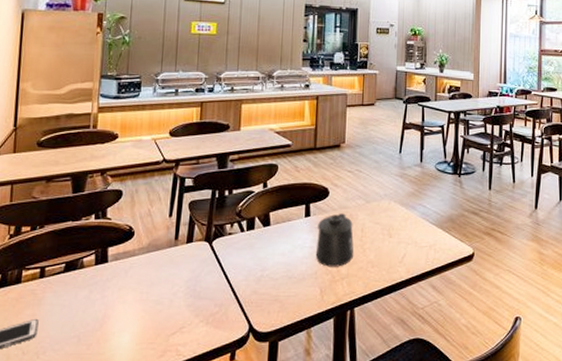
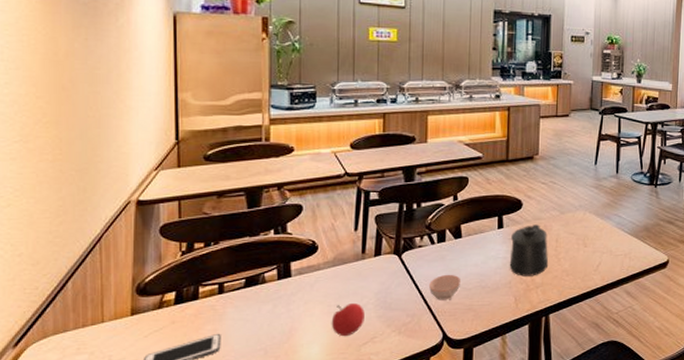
fruit: none [142,290,175,326] -> present [331,302,365,337]
teacup: none [237,263,269,290] -> present [429,274,461,300]

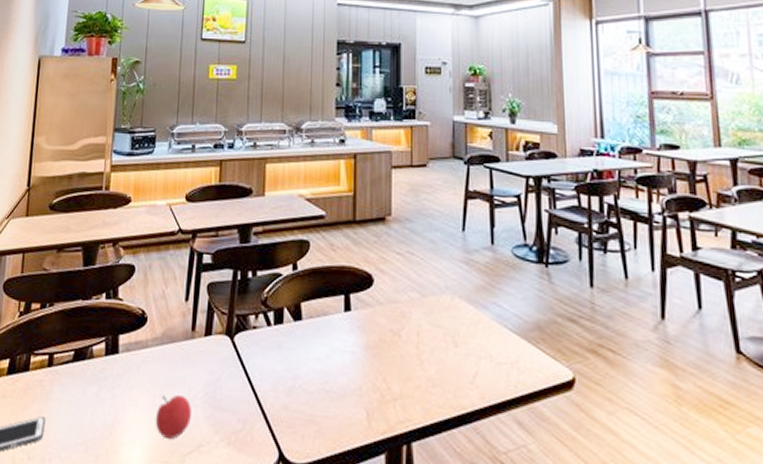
teacup: present [429,274,461,300] -> none [264,368,301,405]
mug: present [509,224,549,277] -> none [359,309,409,383]

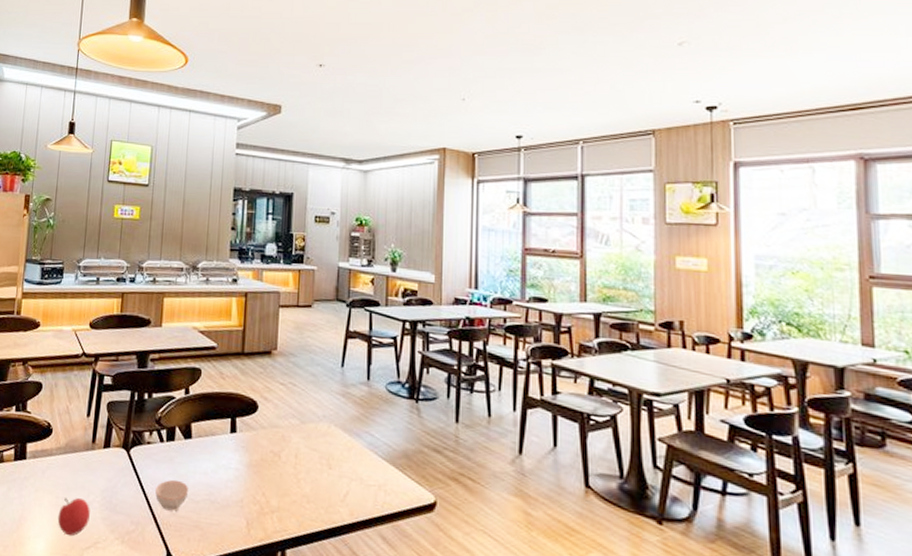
teacup: none [264,368,301,405] -> present [155,479,189,512]

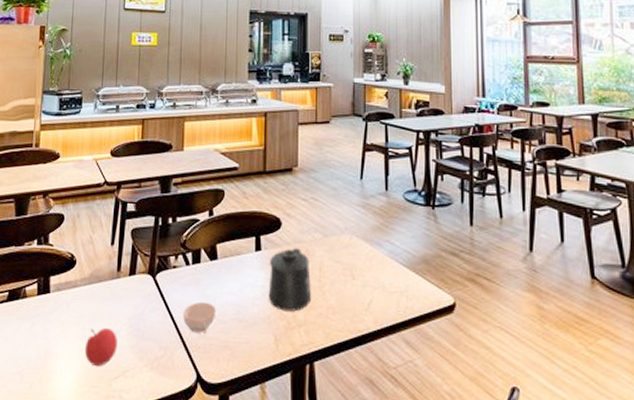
mug: none [241,432,287,497] -> present [268,248,312,312]

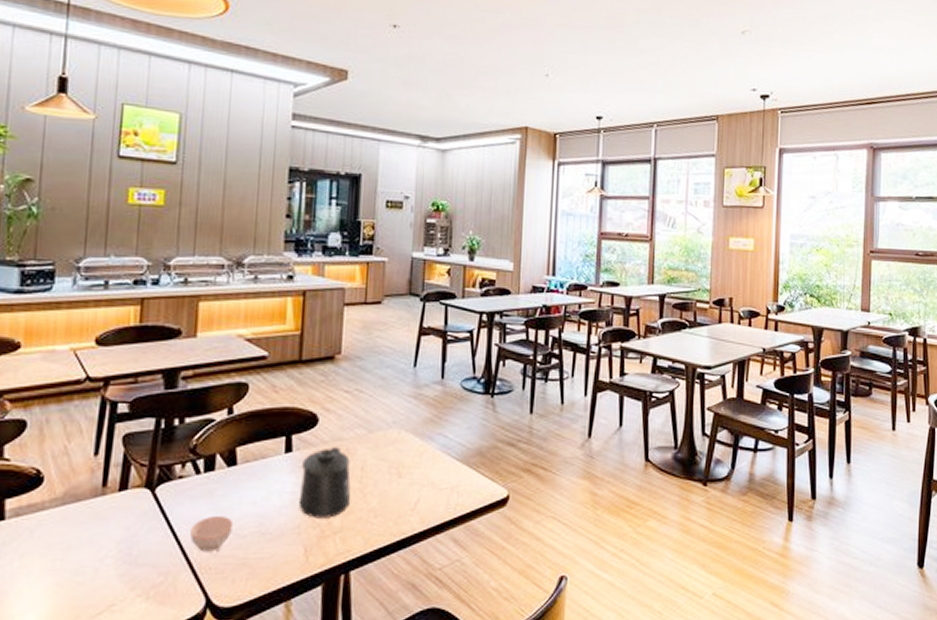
fruit: present [84,327,118,367] -> none [54,555,101,605]

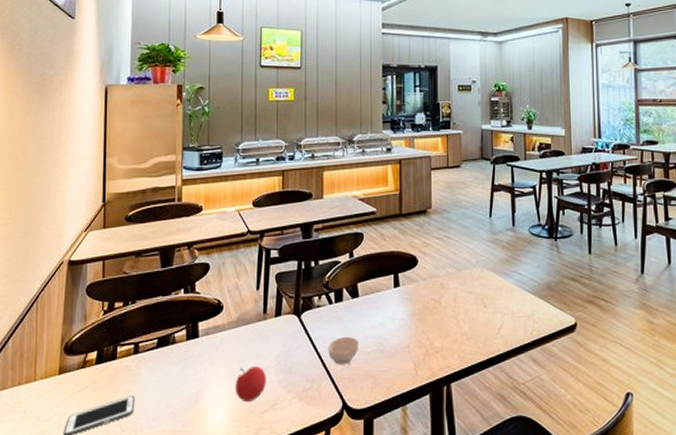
fruit: none [54,555,101,605] -> present [234,365,266,403]
mug: present [298,447,351,518] -> none [407,283,448,340]

